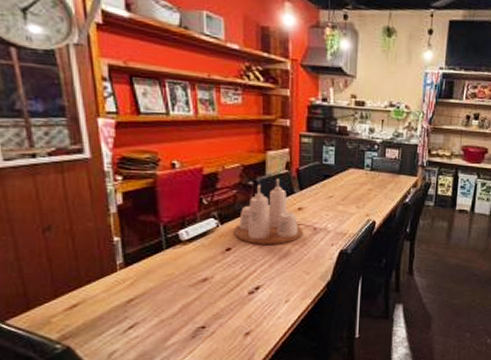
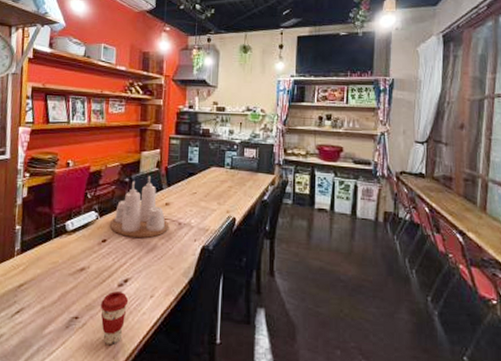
coffee cup: none [229,299,262,349] -> present [100,291,129,344]

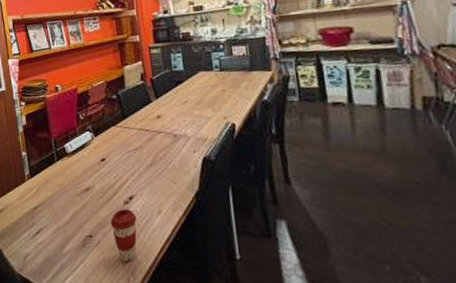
condiment set: present [109,176,168,238] -> none [105,90,164,154]

